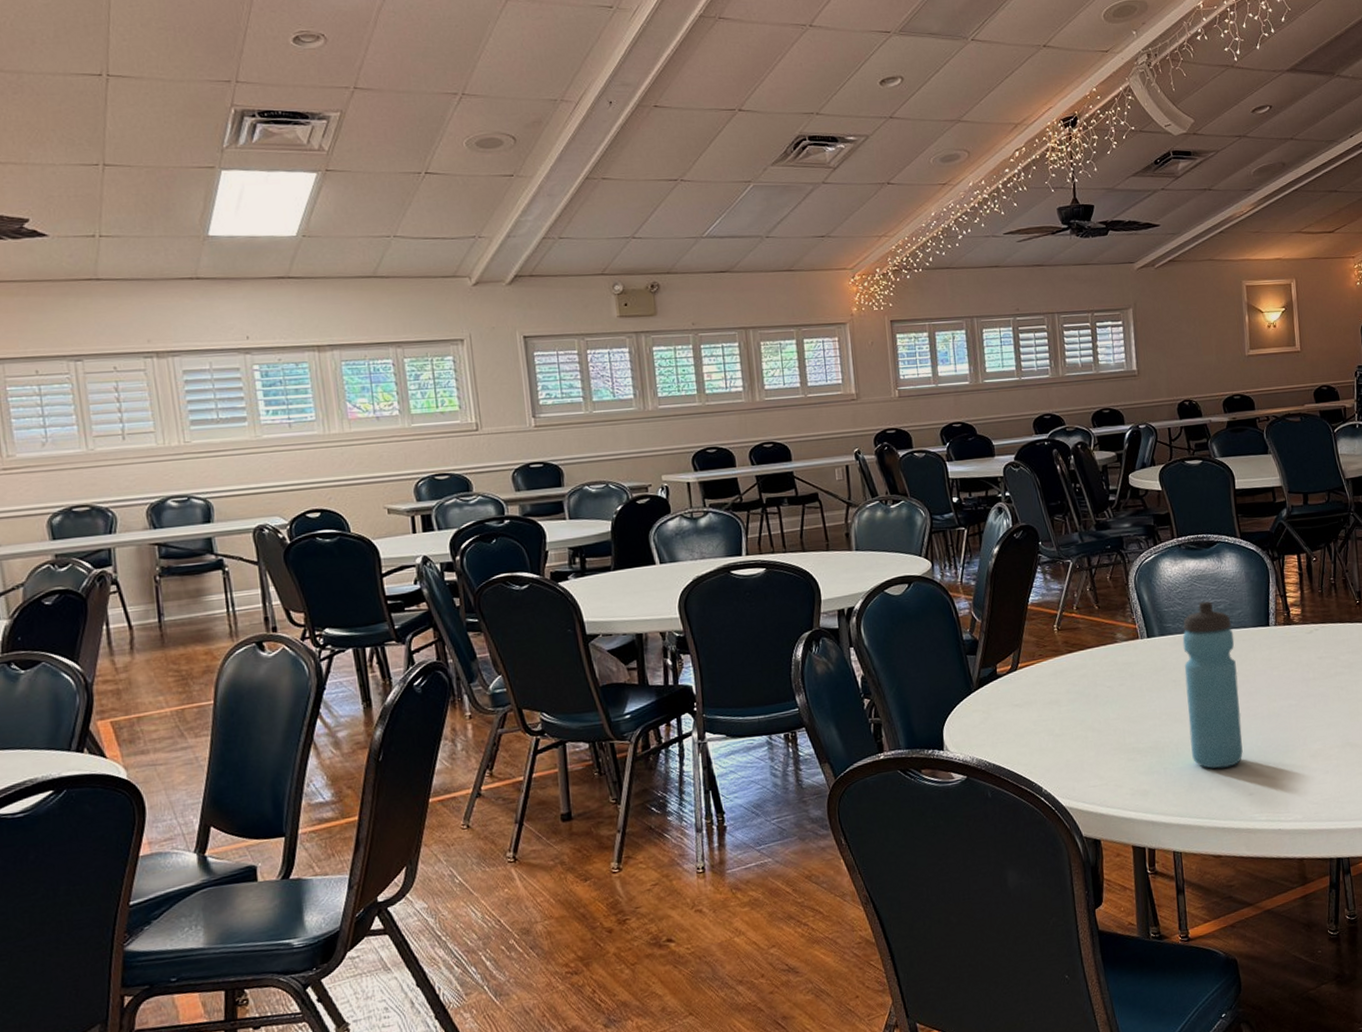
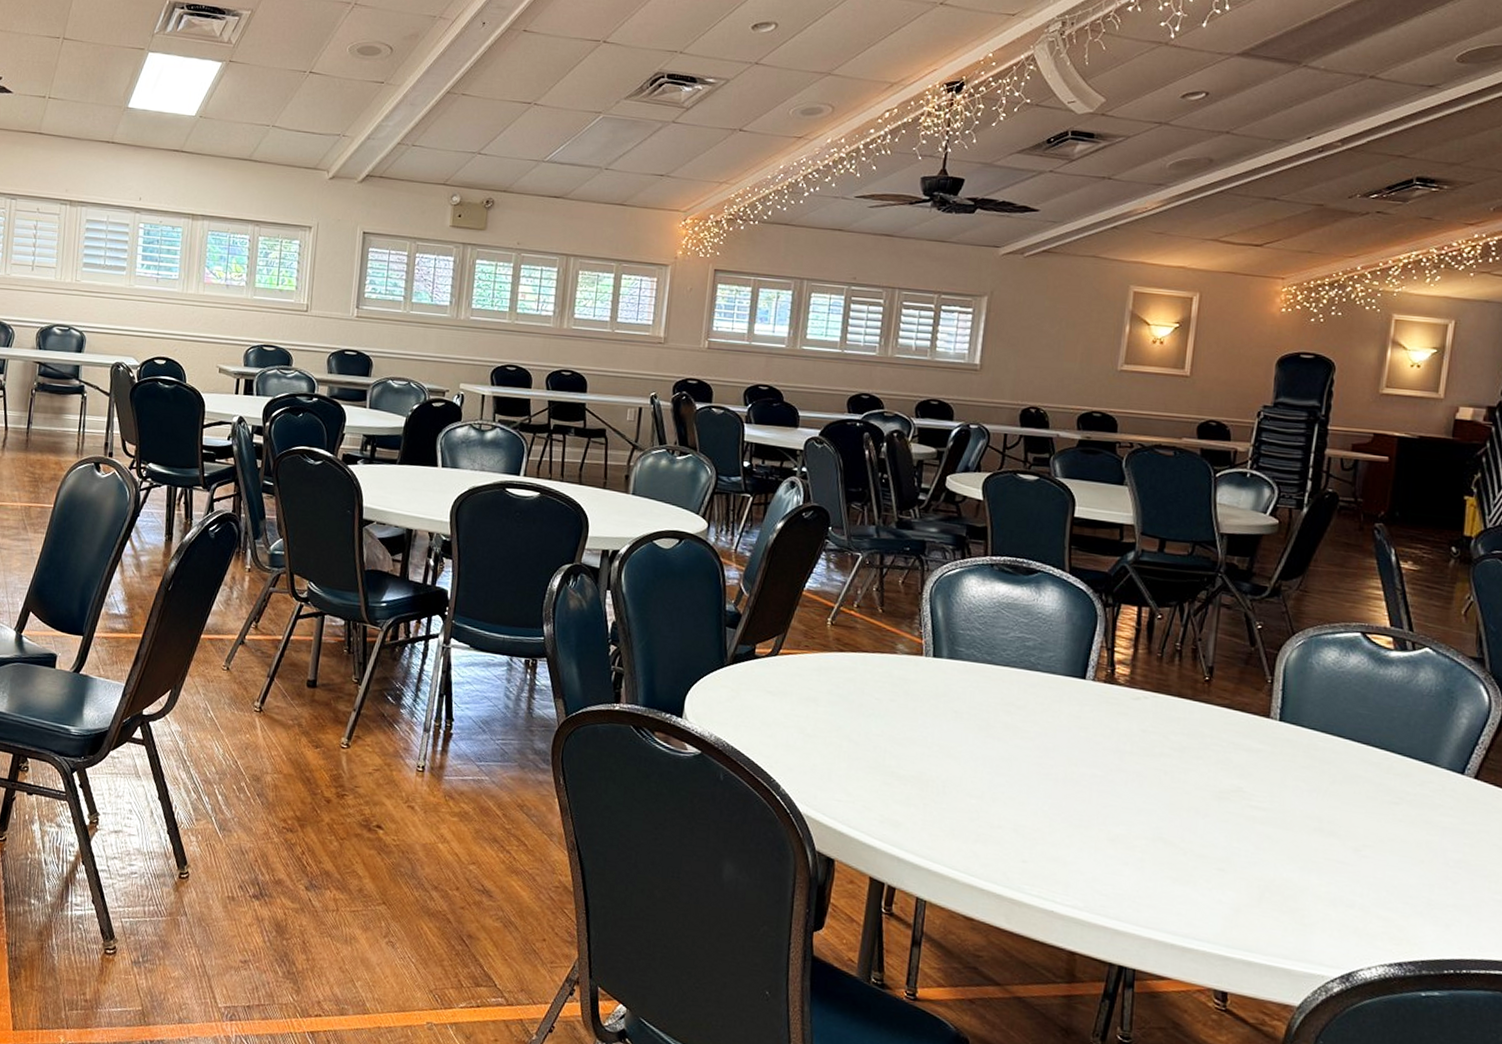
water bottle: present [1182,601,1243,769] -> none [960,632,1039,824]

